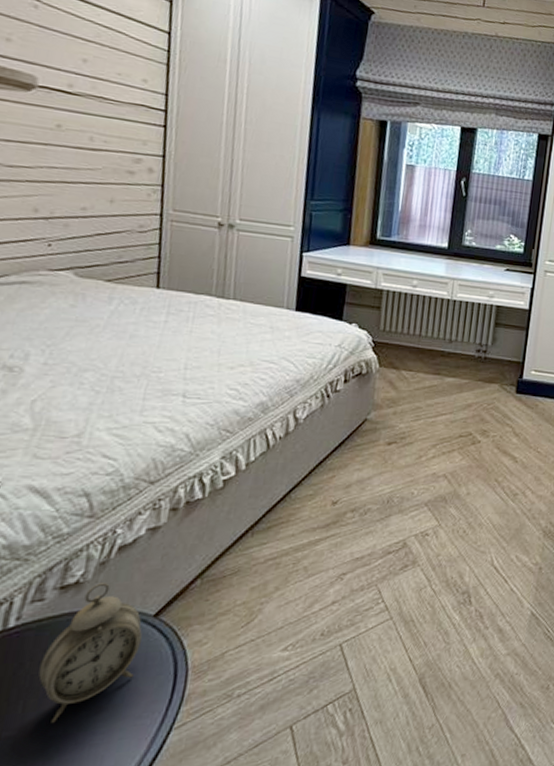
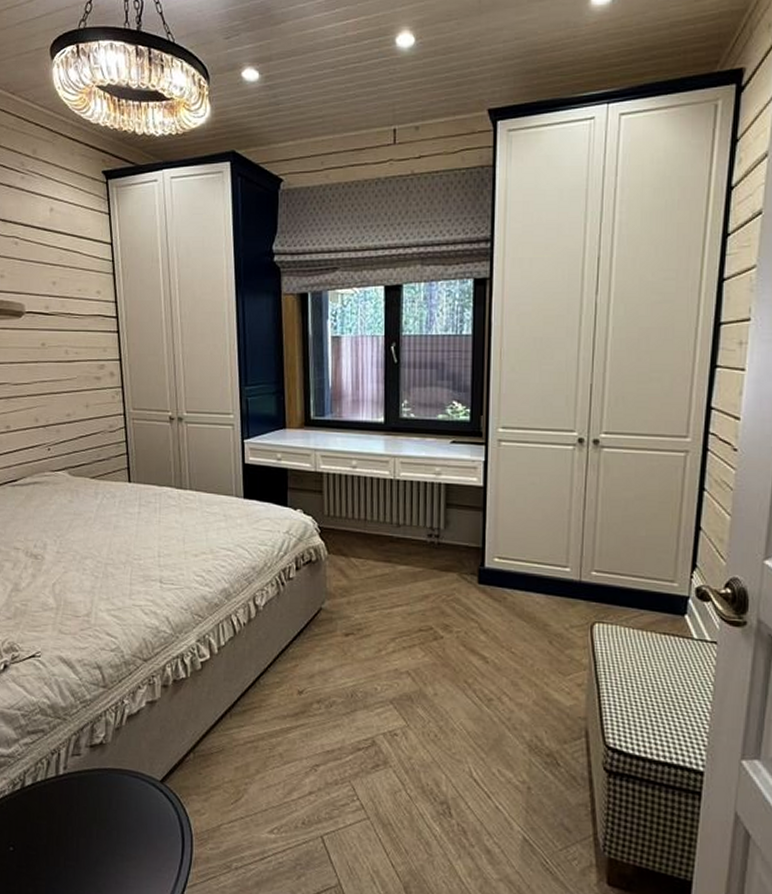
alarm clock: present [38,583,142,723] -> none [84,746,153,861]

